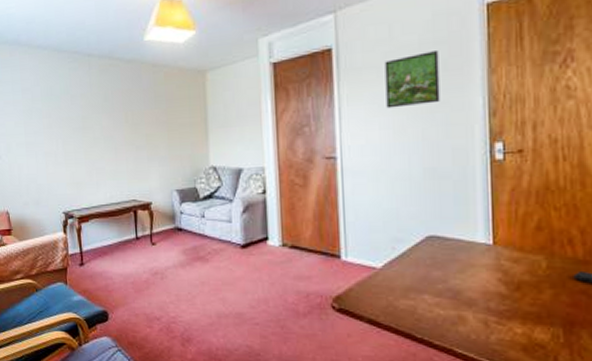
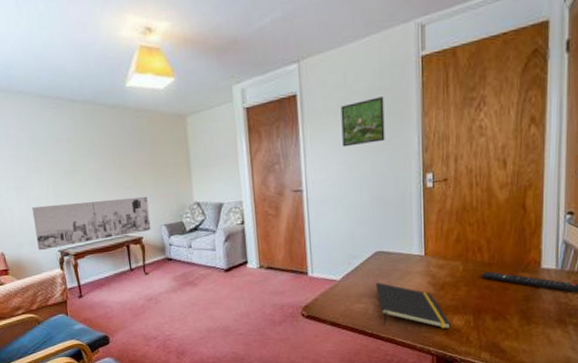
wall art: none [40,157,162,212] -> present [31,196,151,251]
notepad: none [427,274,531,344] -> present [375,282,451,330]

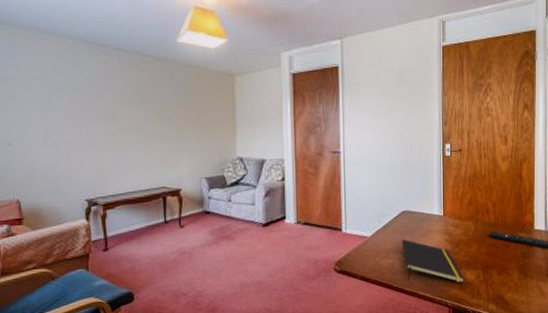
wall art: present [31,196,151,251] -> none [60,148,191,200]
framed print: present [340,97,385,147] -> none [376,76,412,116]

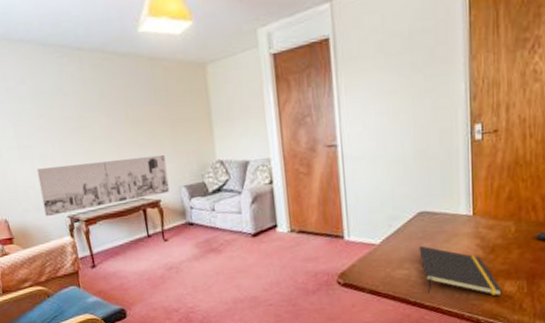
wall art: none [60,148,191,200] -> present [36,154,170,217]

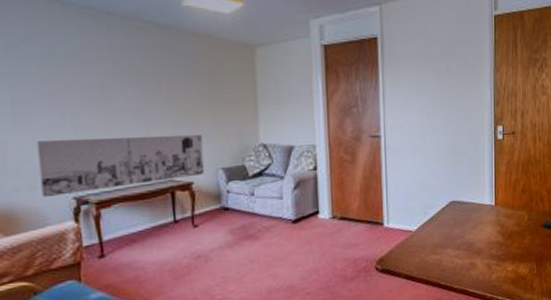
notepad: present [419,245,502,297] -> none [450,232,517,278]

